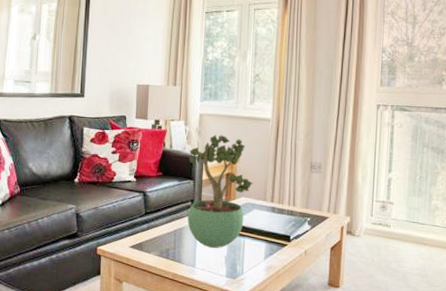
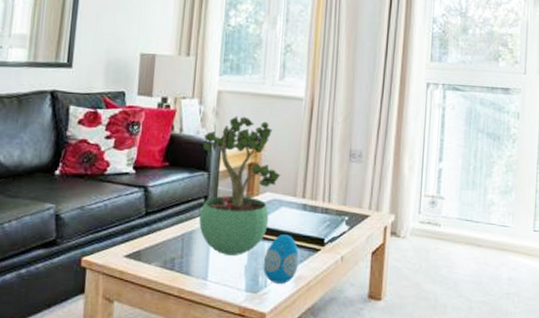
decorative egg: none [240,232,270,272] -> present [263,234,299,284]

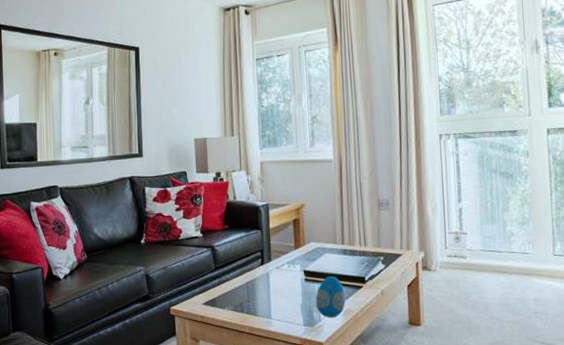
potted plant: present [199,116,281,255] -> none [253,181,321,297]

